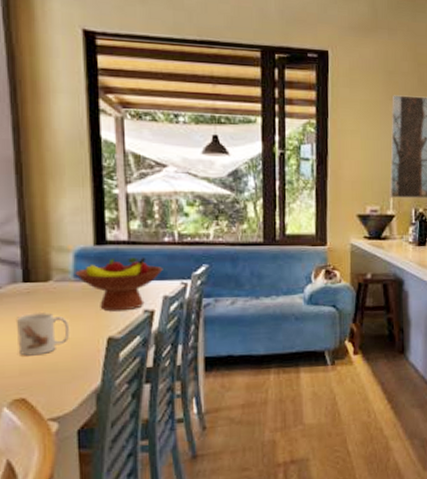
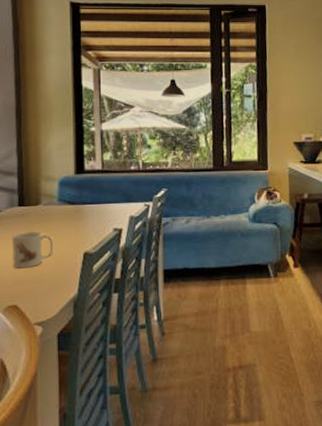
fruit bowl: present [75,257,163,311] -> none [59,183,130,230]

